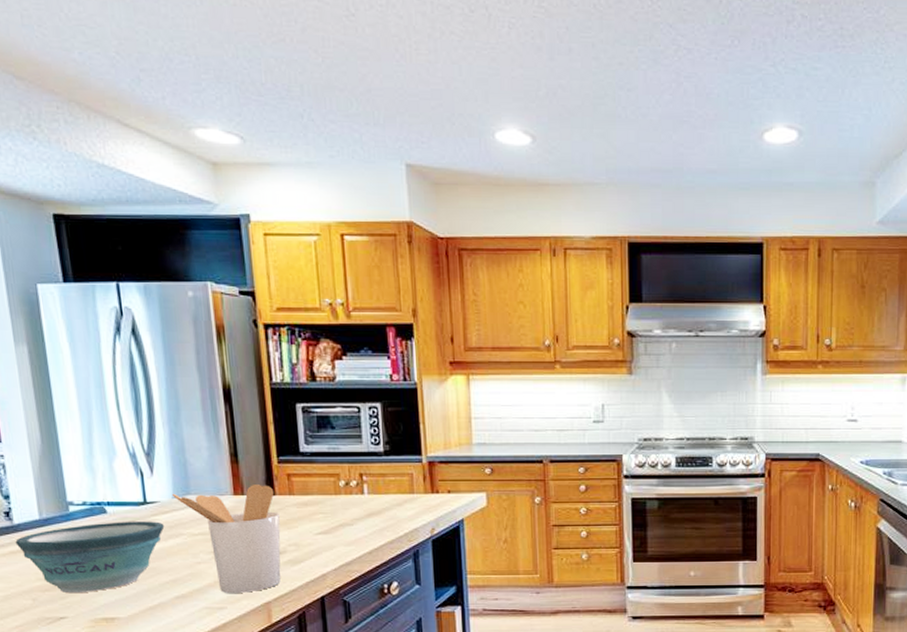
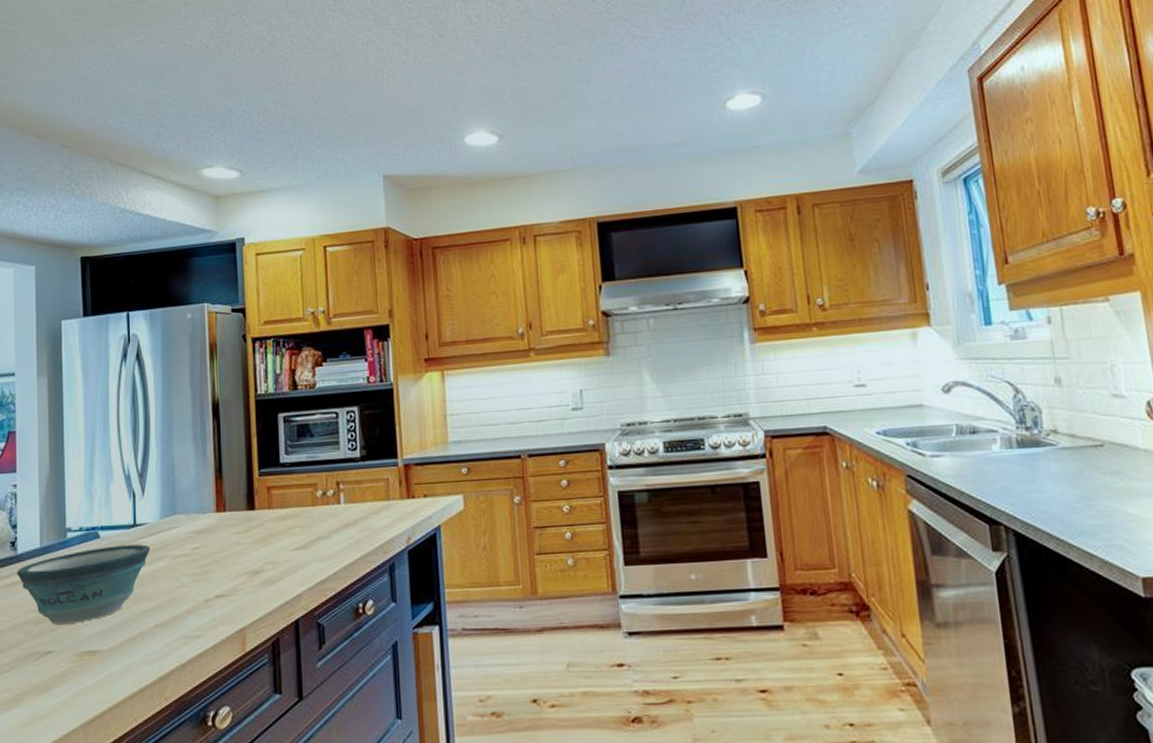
utensil holder: present [171,485,281,593] -> none [159,500,259,619]

